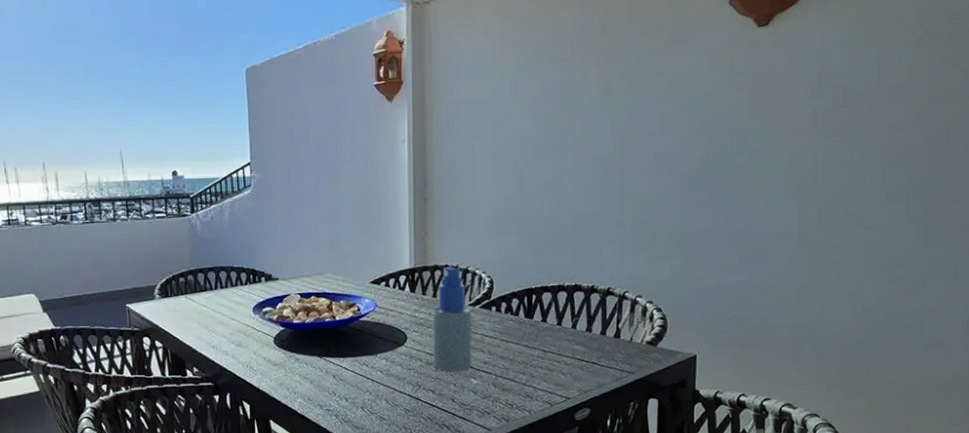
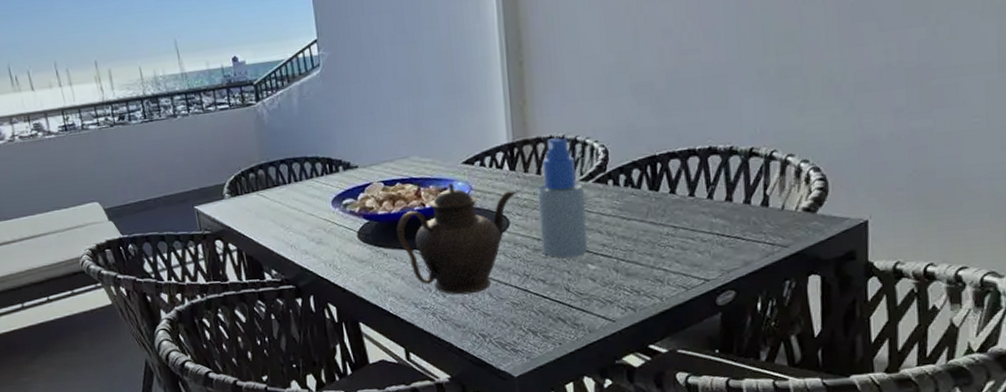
teapot: none [308,300,416,400] -> present [396,183,518,295]

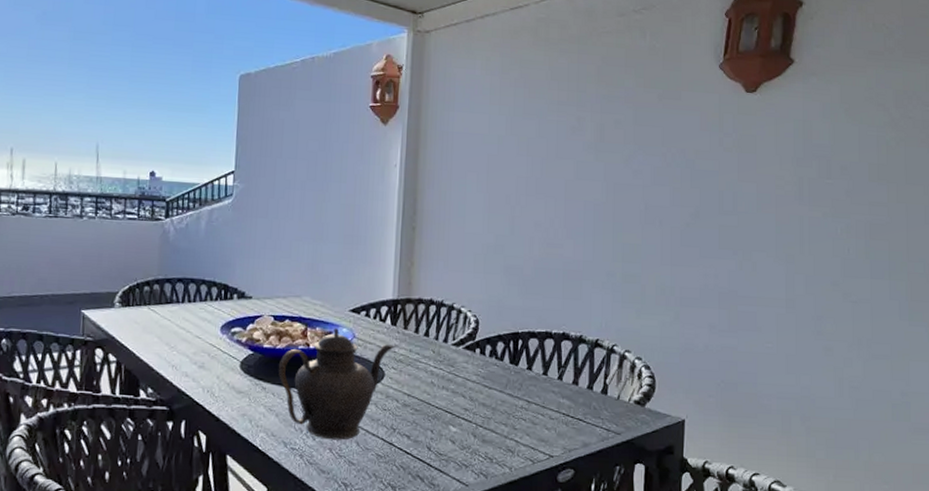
spray bottle: present [537,138,588,258] -> none [411,301,454,417]

